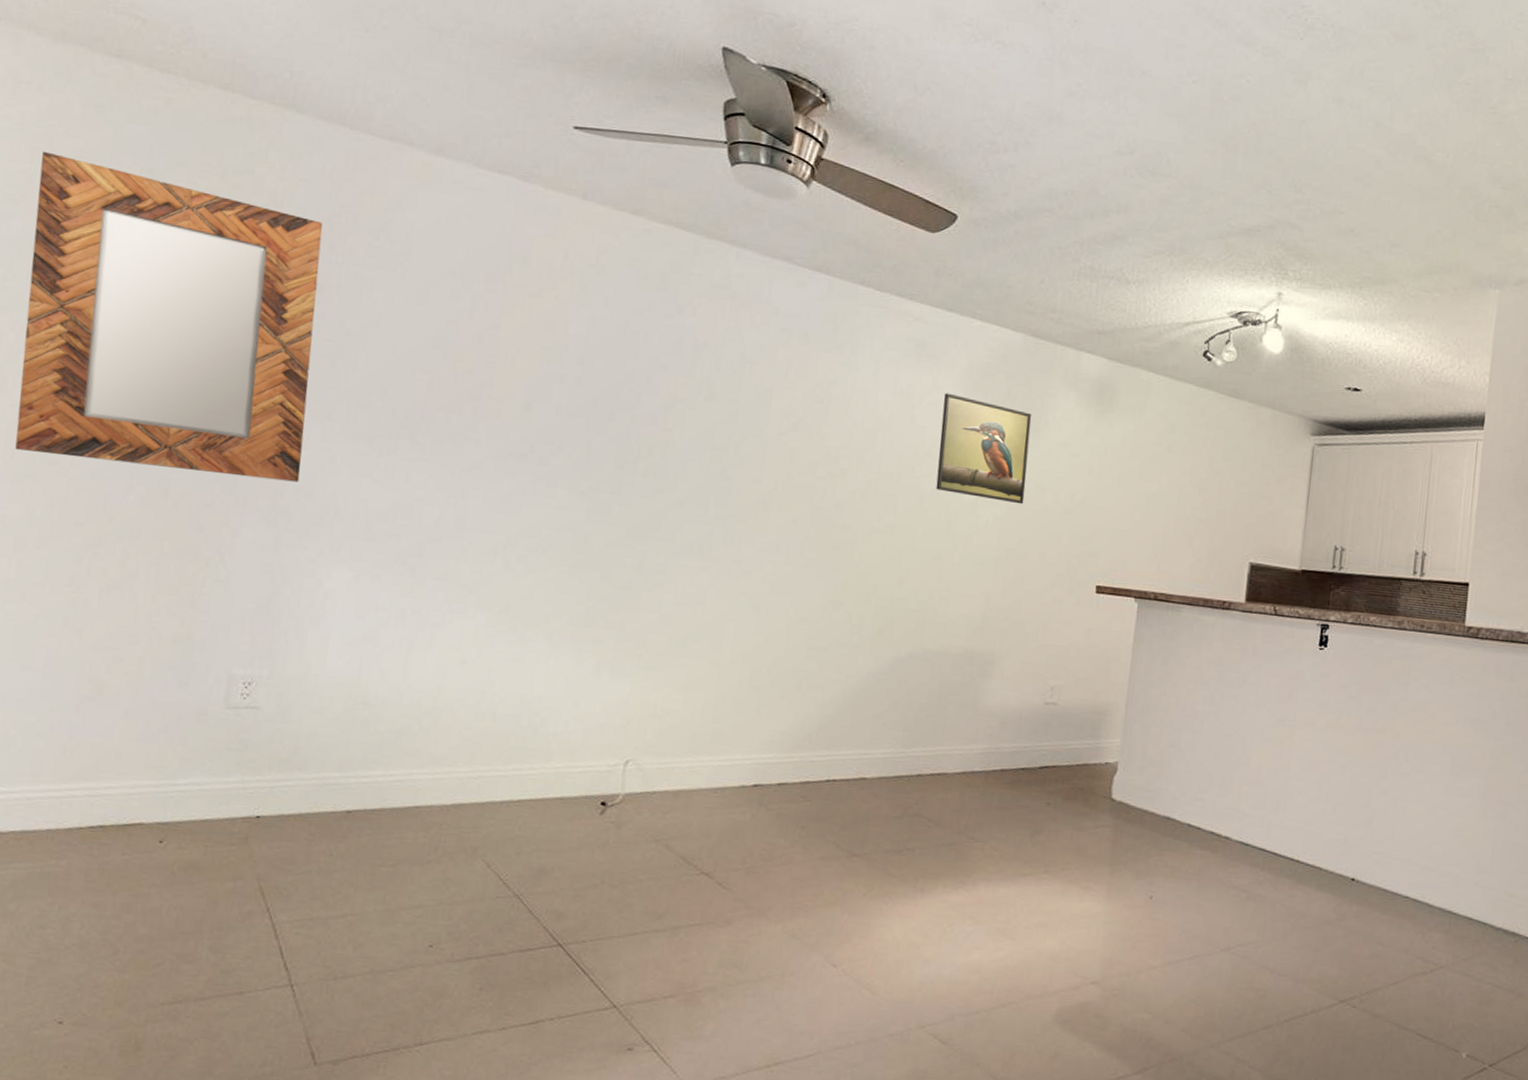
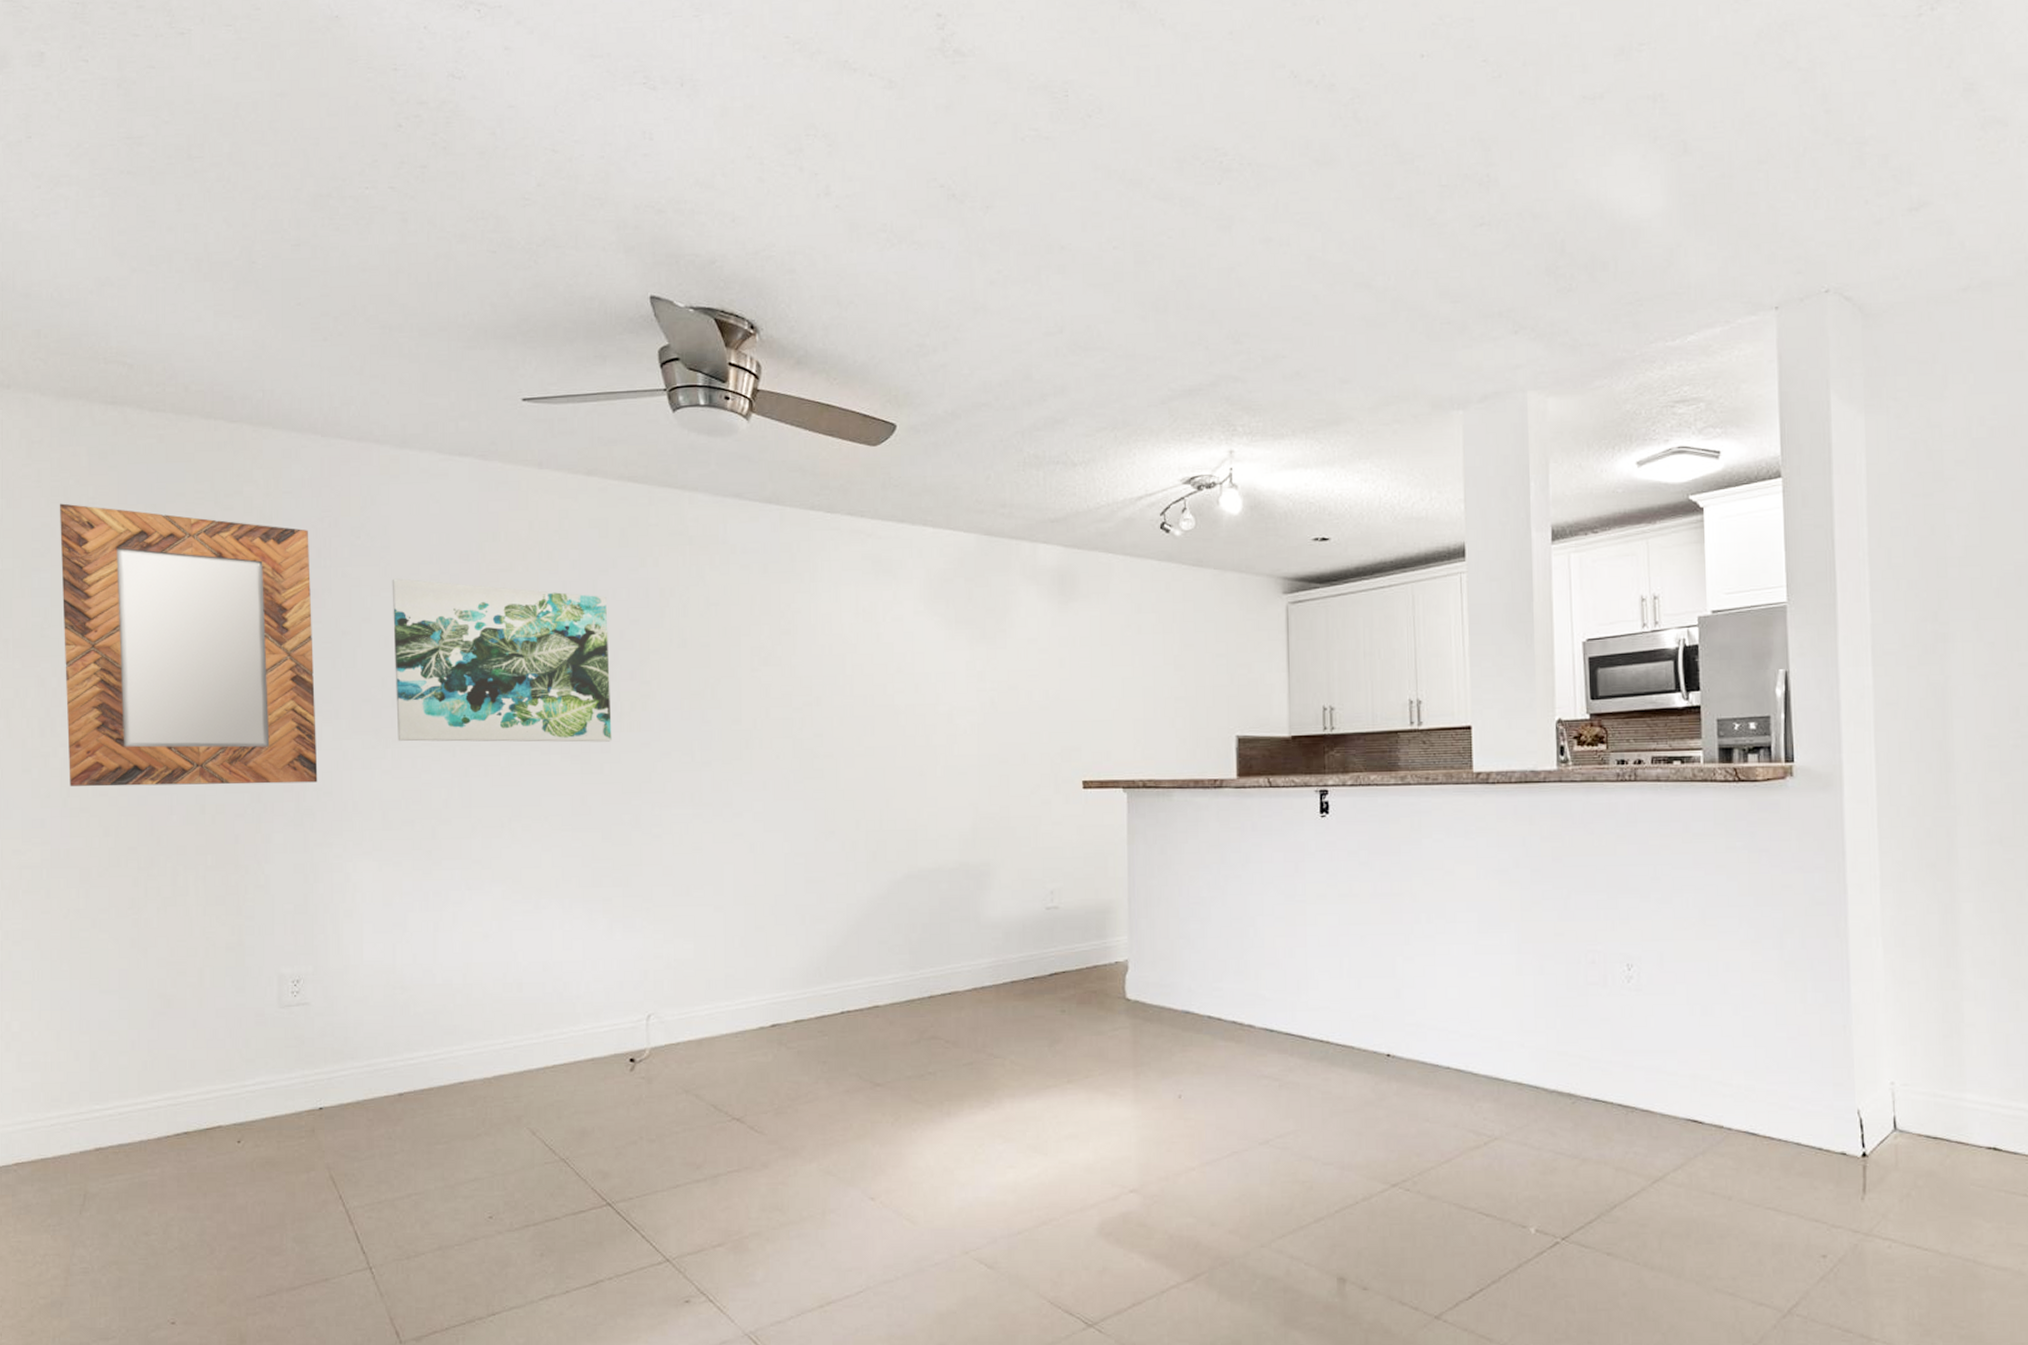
wall art: none [393,286,637,484] -> present [392,578,612,742]
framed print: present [936,393,1032,505] -> none [907,605,999,708]

